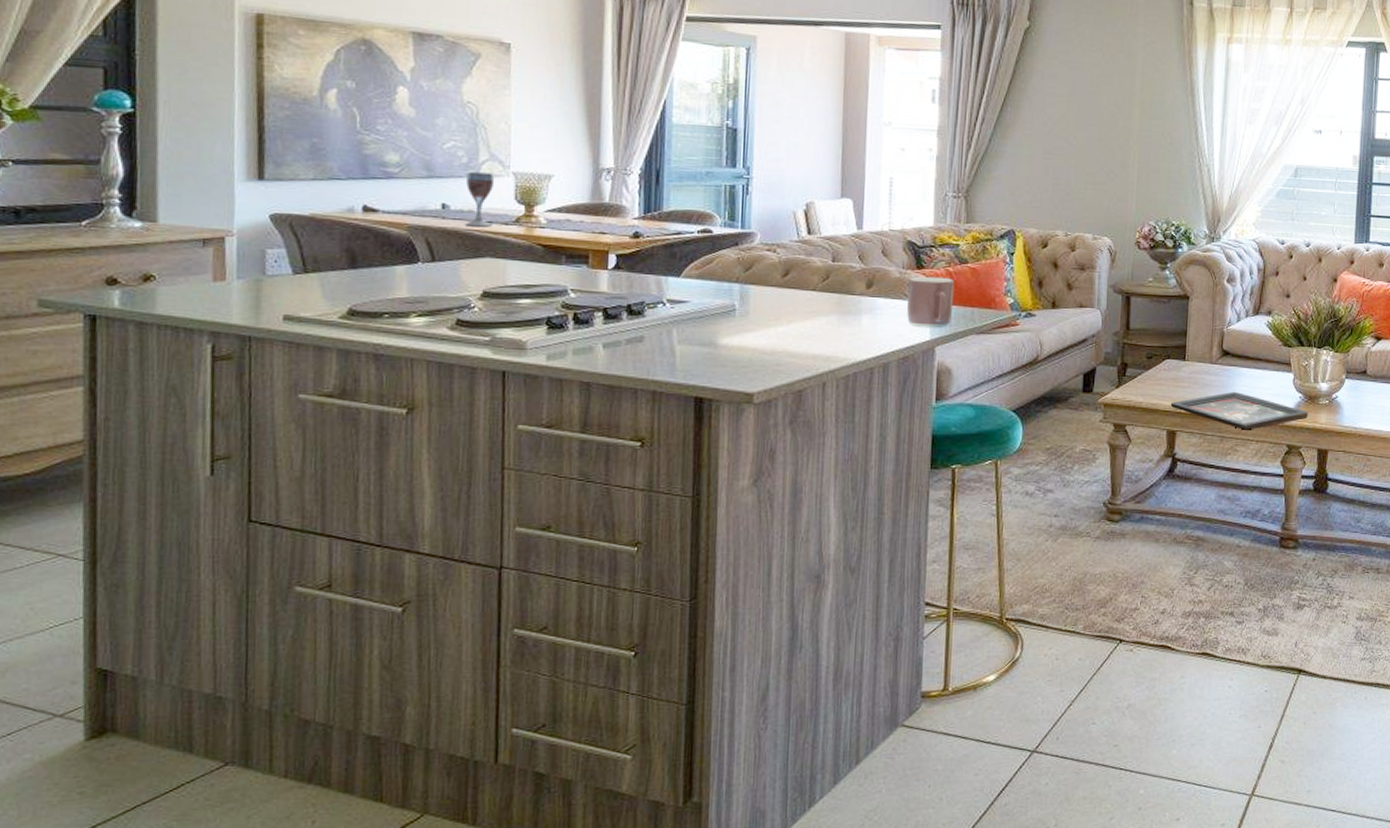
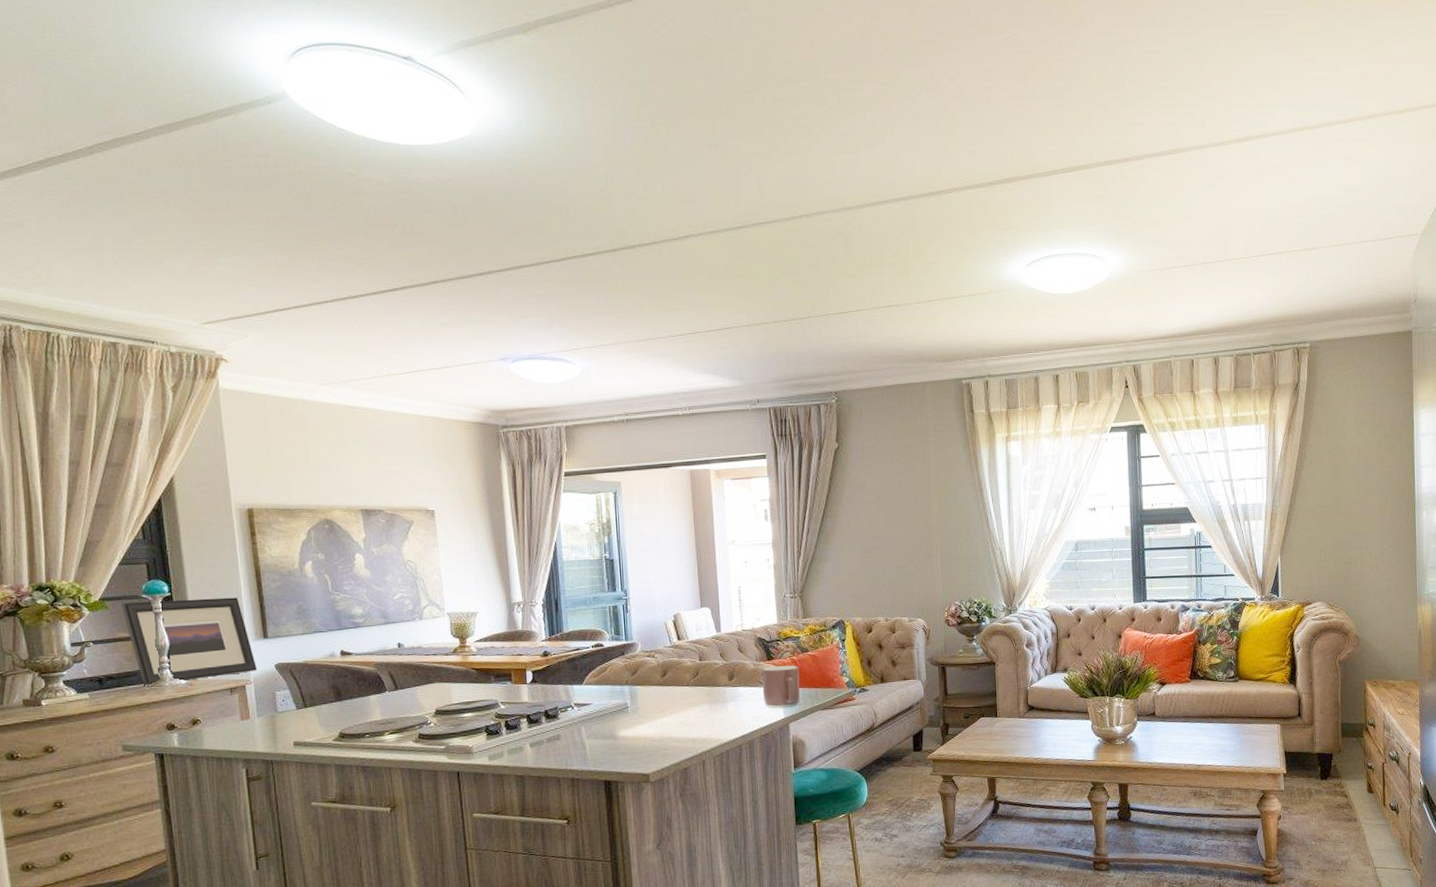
picture frame: none [59,115,244,226] -> present [120,597,257,686]
cup: present [464,172,495,227] -> none [414,615,436,660]
decorative tray: present [1170,391,1308,430] -> none [988,740,1107,772]

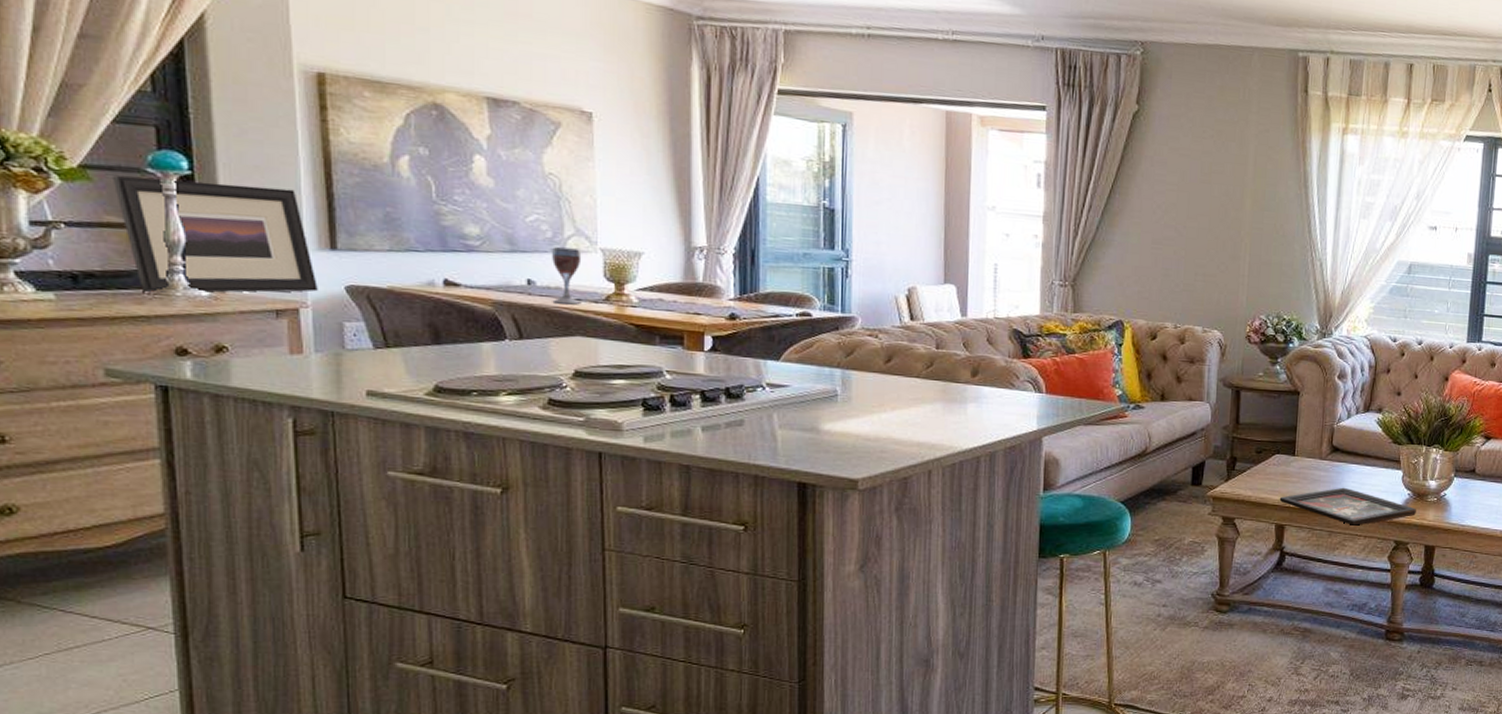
cup: none [414,615,436,660] -> present [552,247,582,305]
mug: present [761,665,801,709] -> none [1012,365,1062,418]
decorative tray: none [988,740,1107,772] -> present [1279,487,1416,526]

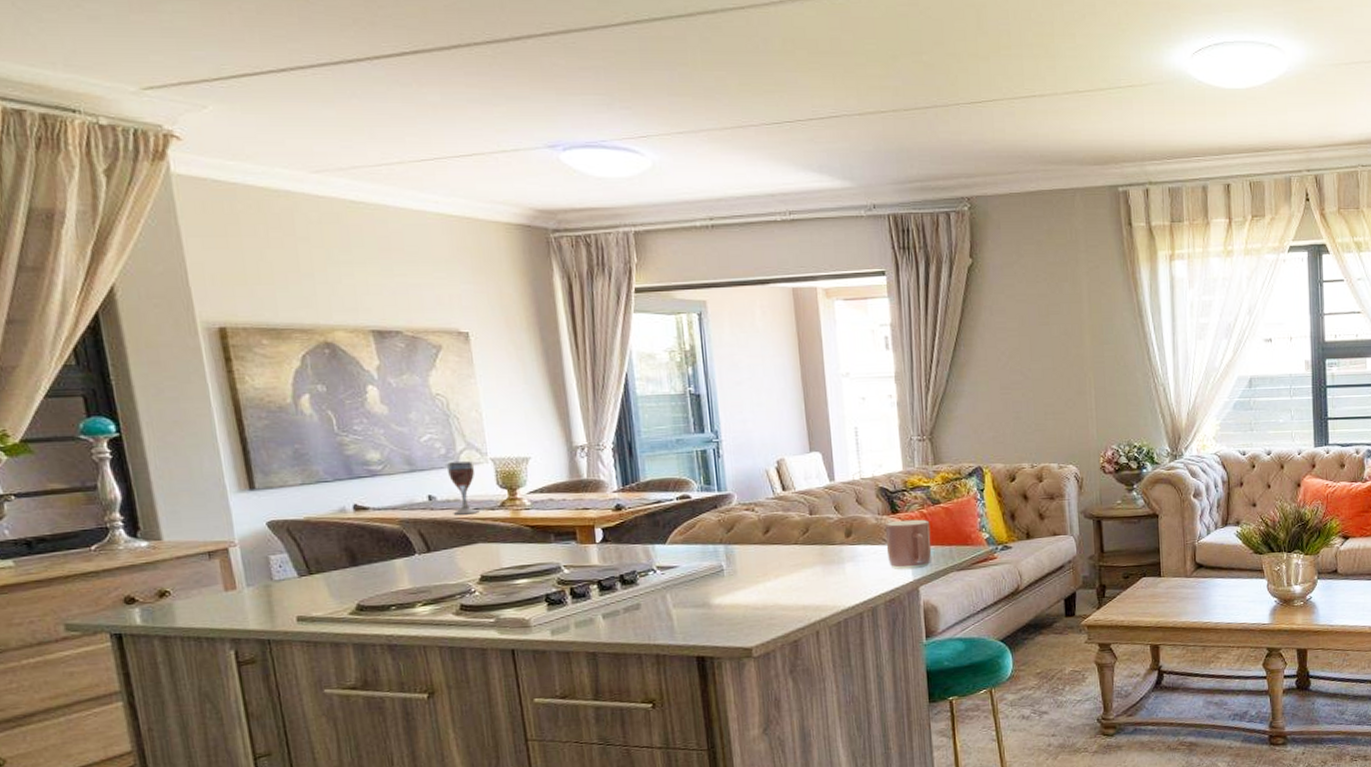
picture frame: present [111,176,318,293] -> none [50,439,243,550]
mug: none [1012,365,1062,418] -> present [884,519,932,570]
decorative tray: present [1279,487,1416,526] -> none [1151,601,1285,638]

